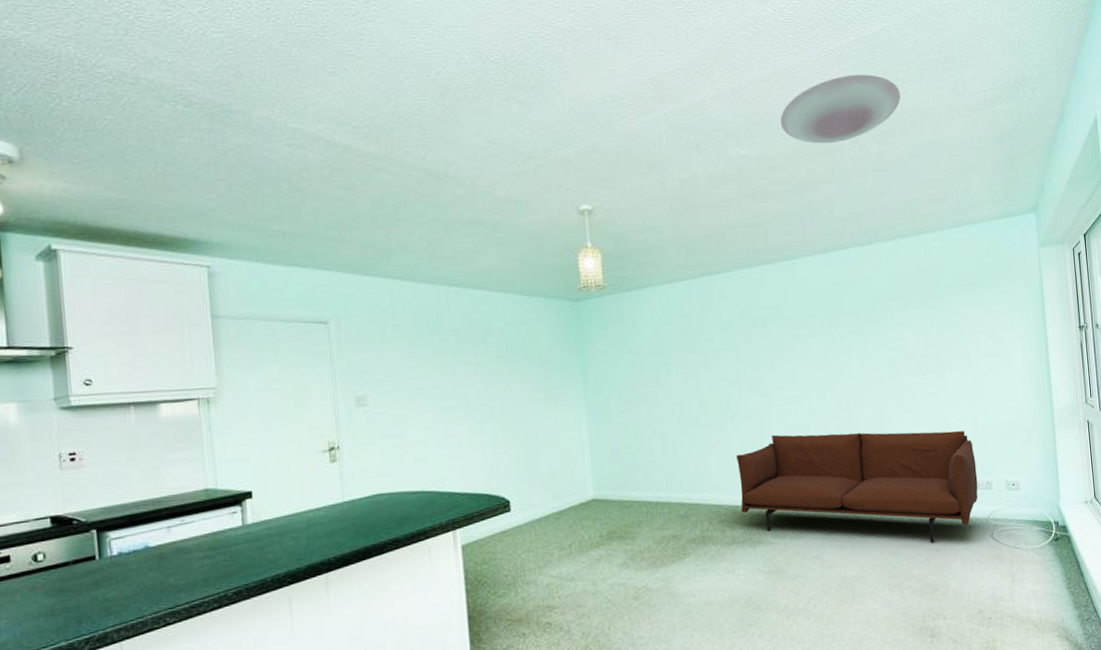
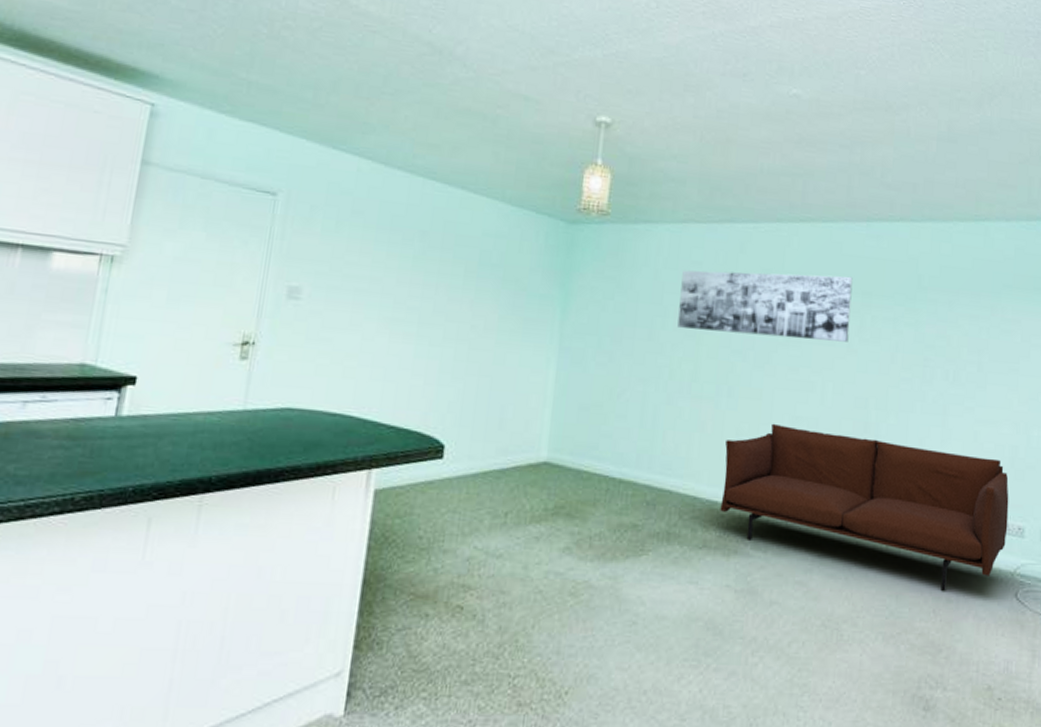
wall art: none [676,302,824,371] -> present [677,270,853,342]
ceiling light: present [780,74,901,144] -> none [842,29,983,101]

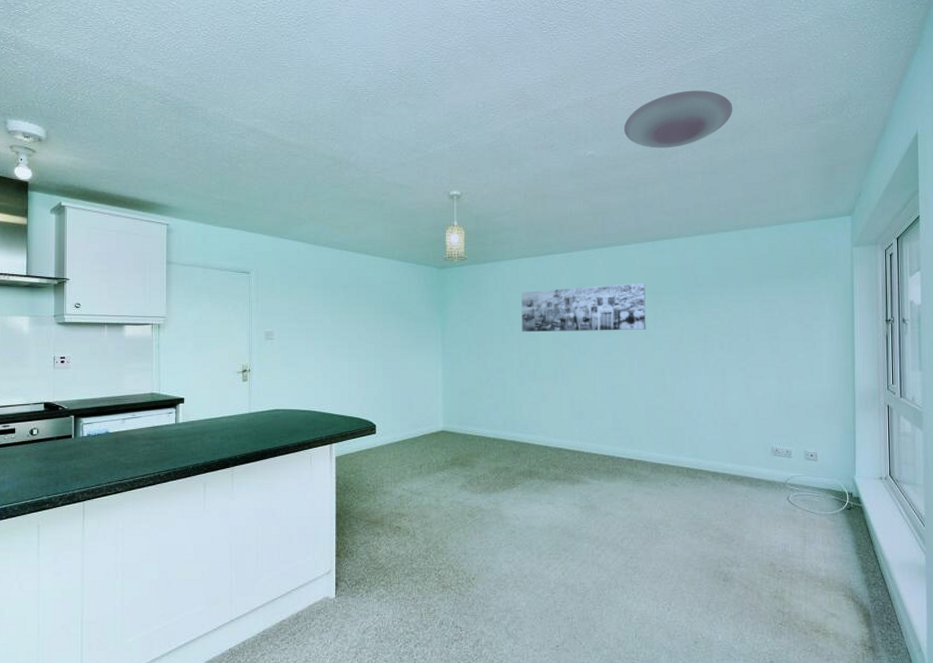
sofa: present [720,423,1009,591] -> none [564,392,778,499]
ceiling light: none [842,29,983,101] -> present [623,90,733,148]

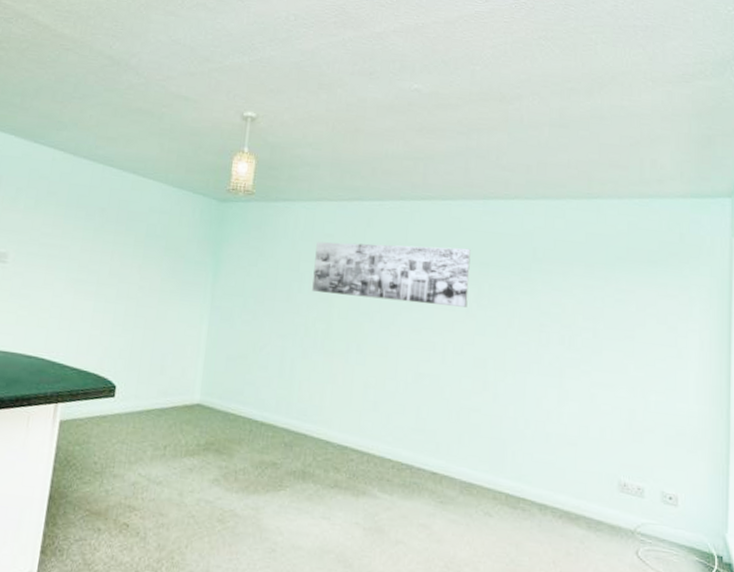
ceiling light: present [623,90,733,148] -> none [458,28,592,92]

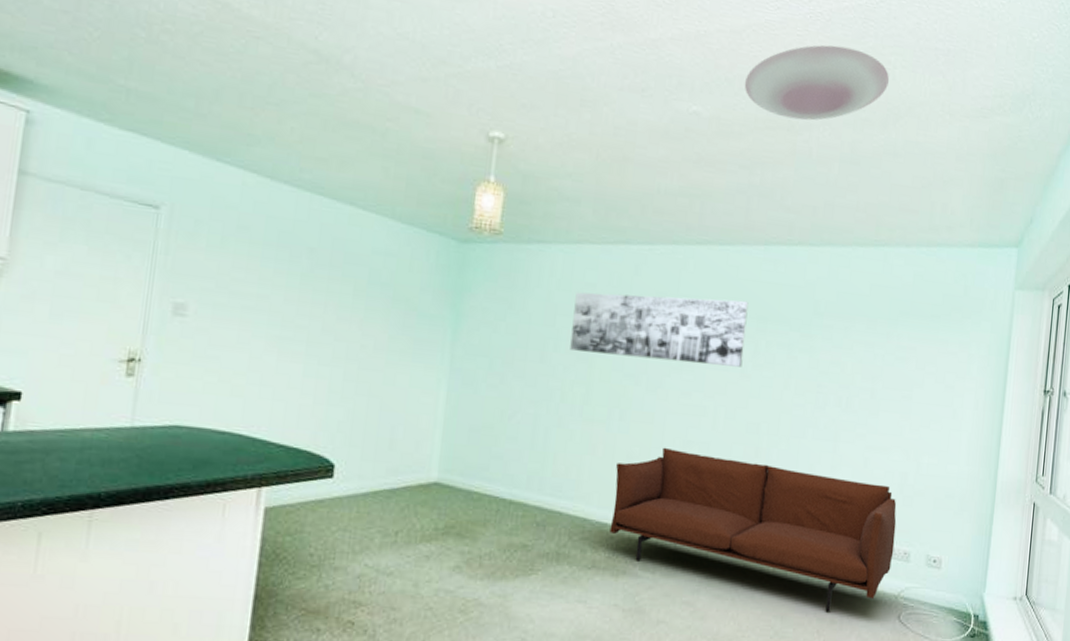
sofa: none [350,378,628,544] -> present [609,447,897,612]
ceiling light: none [458,28,592,92] -> present [744,45,890,121]

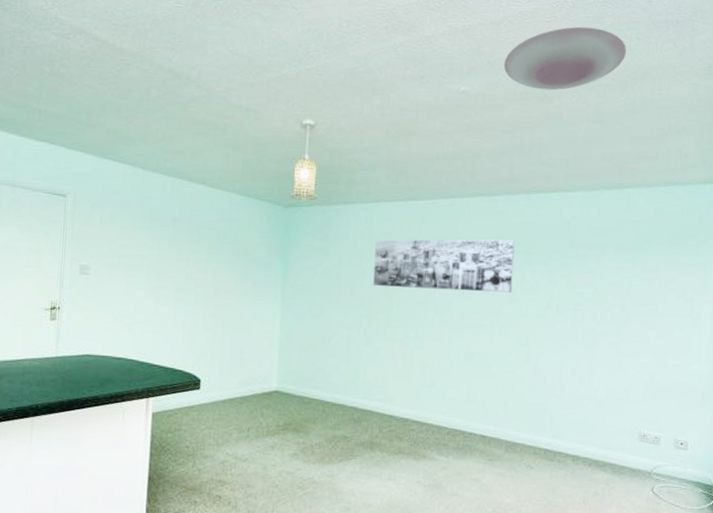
sofa: present [609,447,897,612] -> none [411,358,647,486]

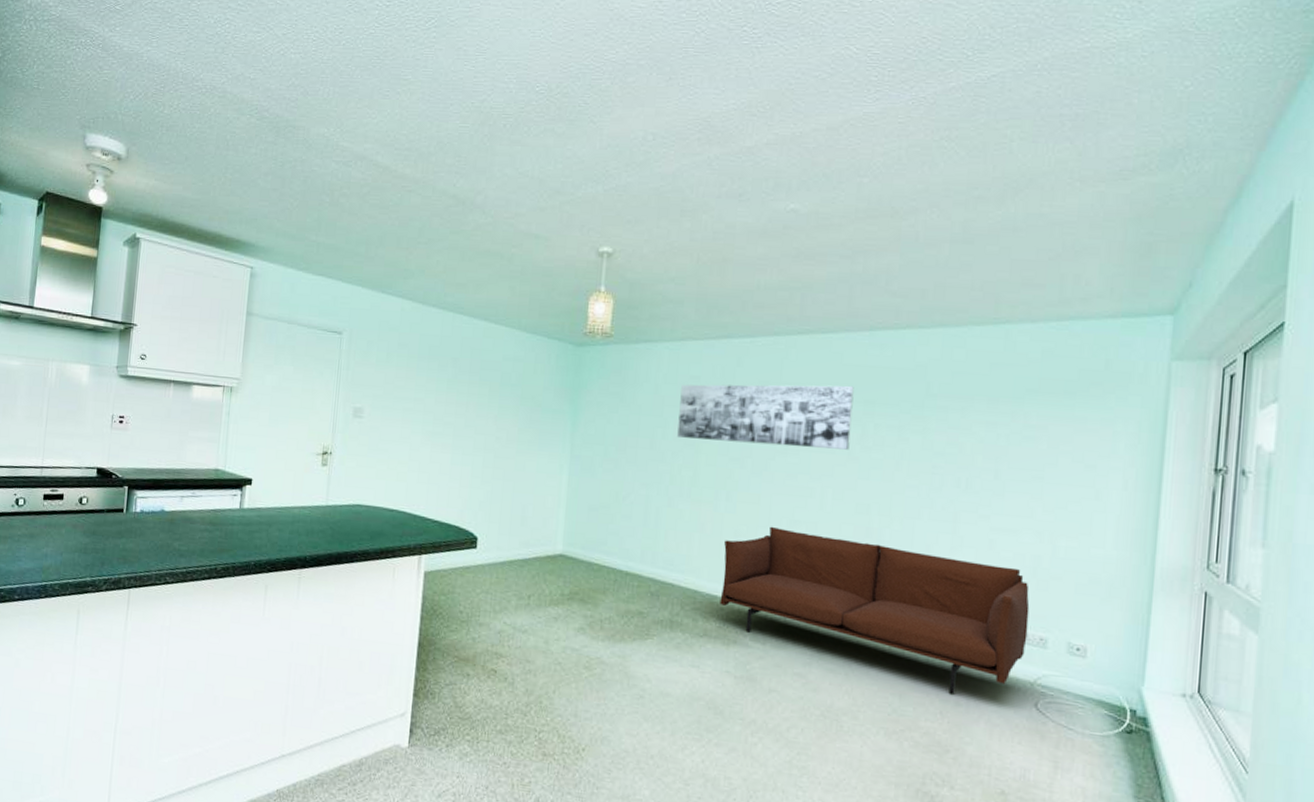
sofa: none [411,358,647,486] -> present [719,526,1030,694]
ceiling light: present [503,26,627,91] -> none [843,127,1006,206]

